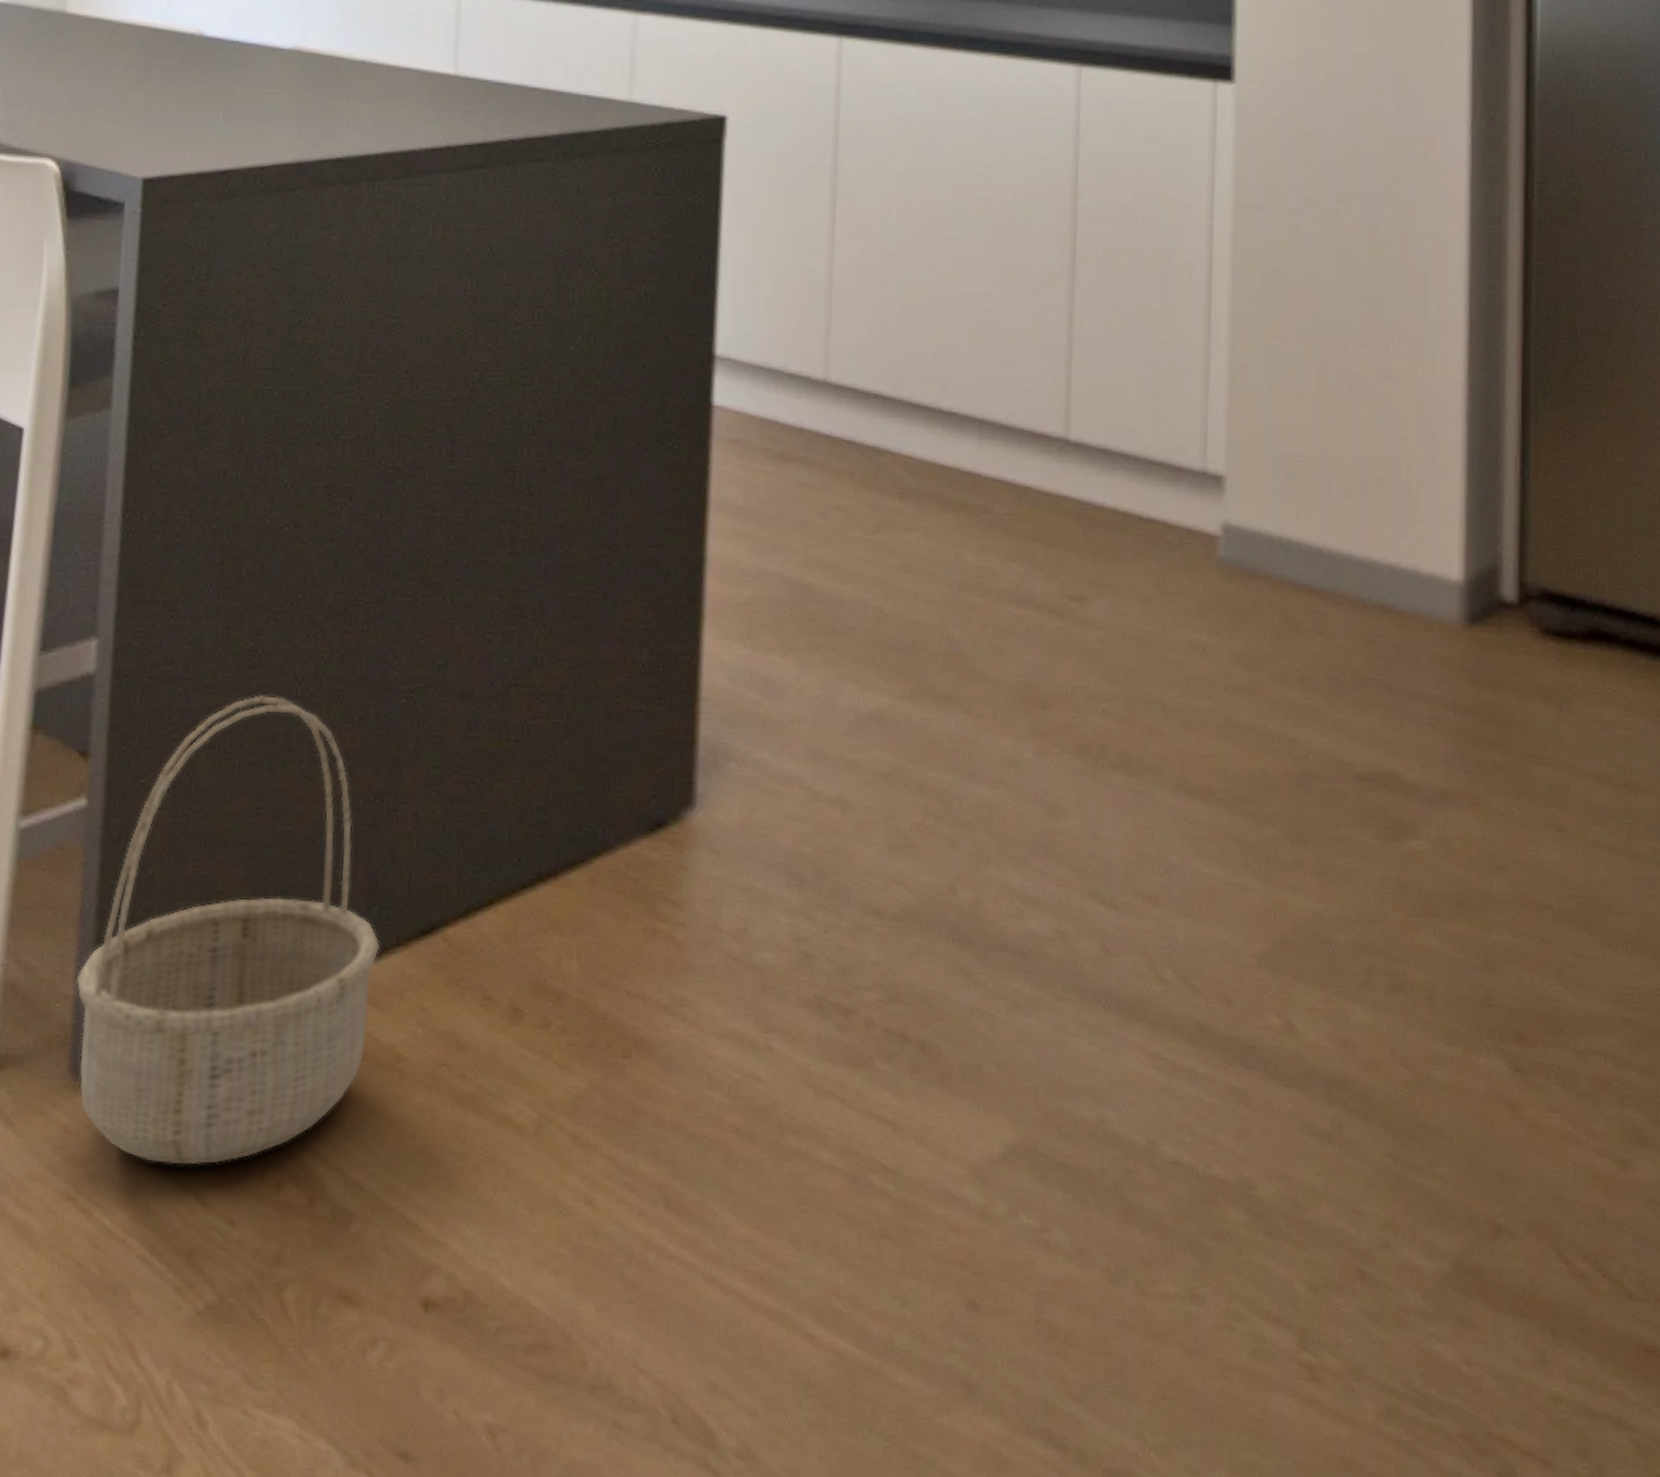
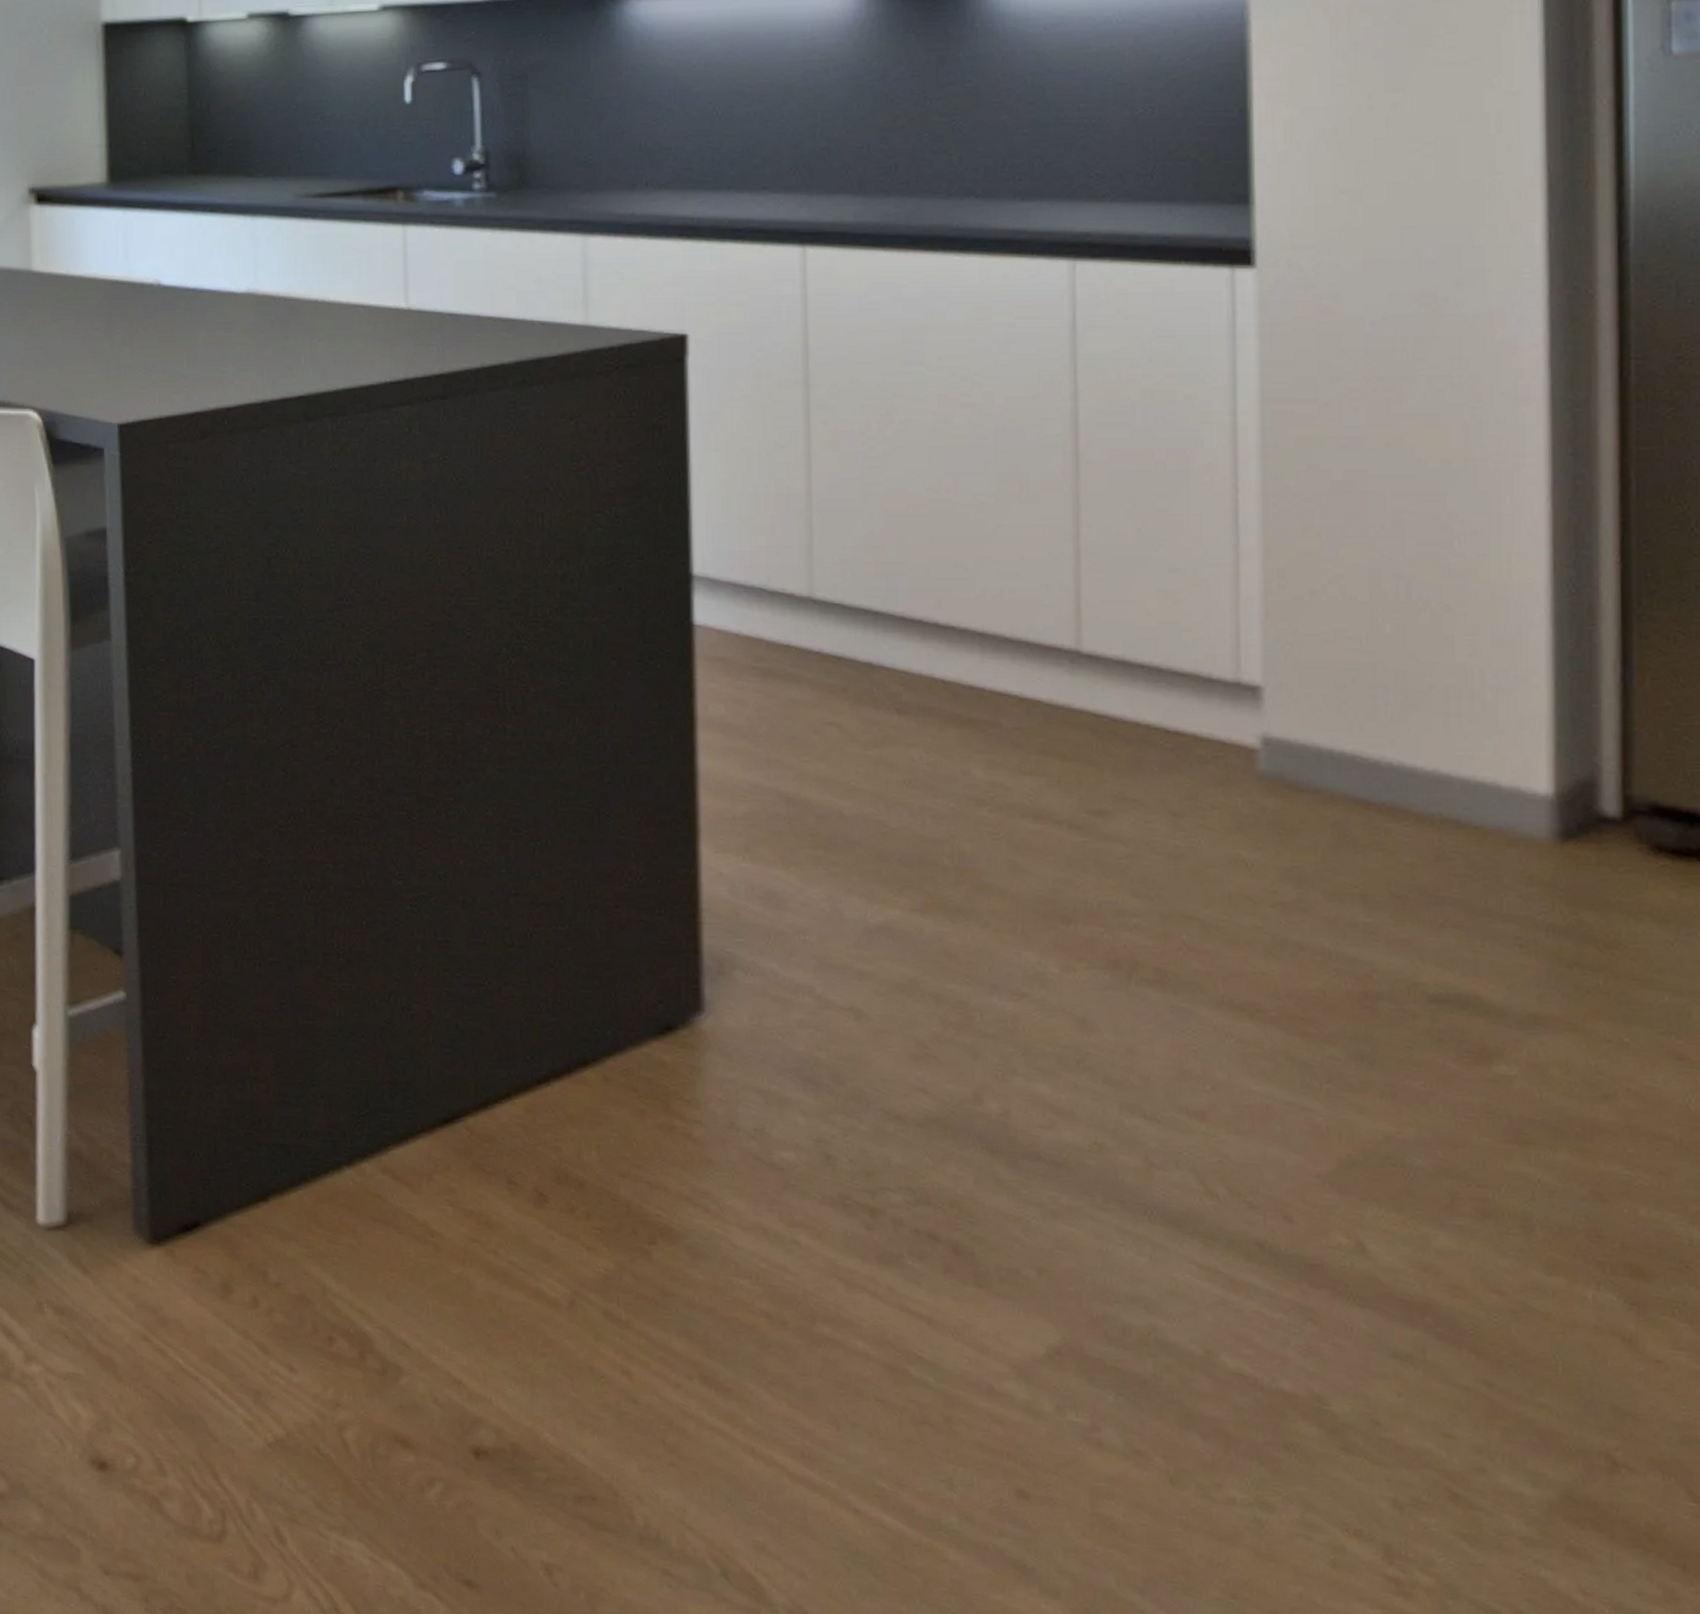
basket: present [76,695,381,1166] -> none [132,902,407,1318]

